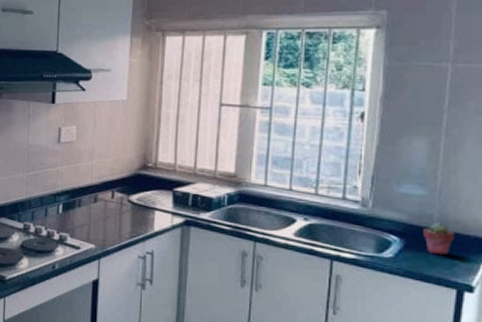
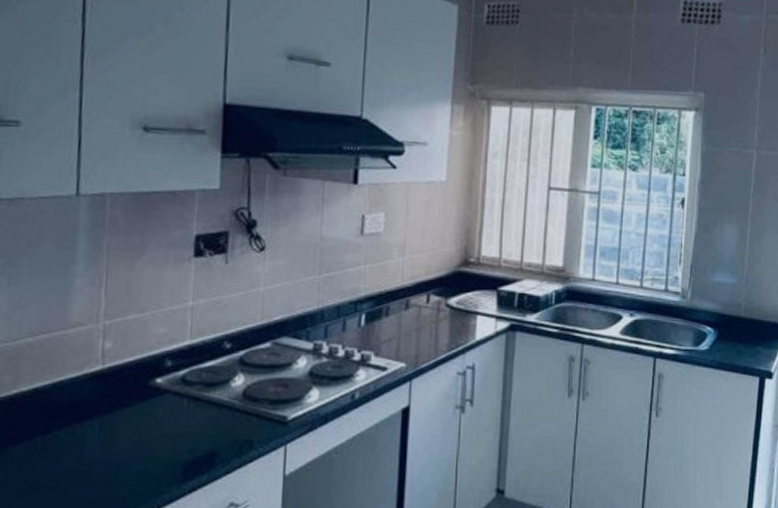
potted succulent: present [423,222,454,256] -> none [733,310,758,344]

